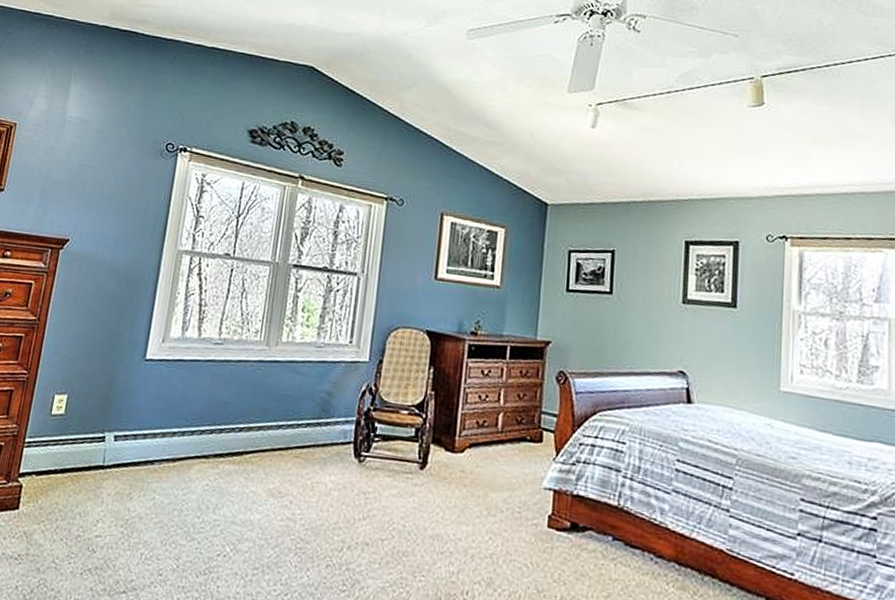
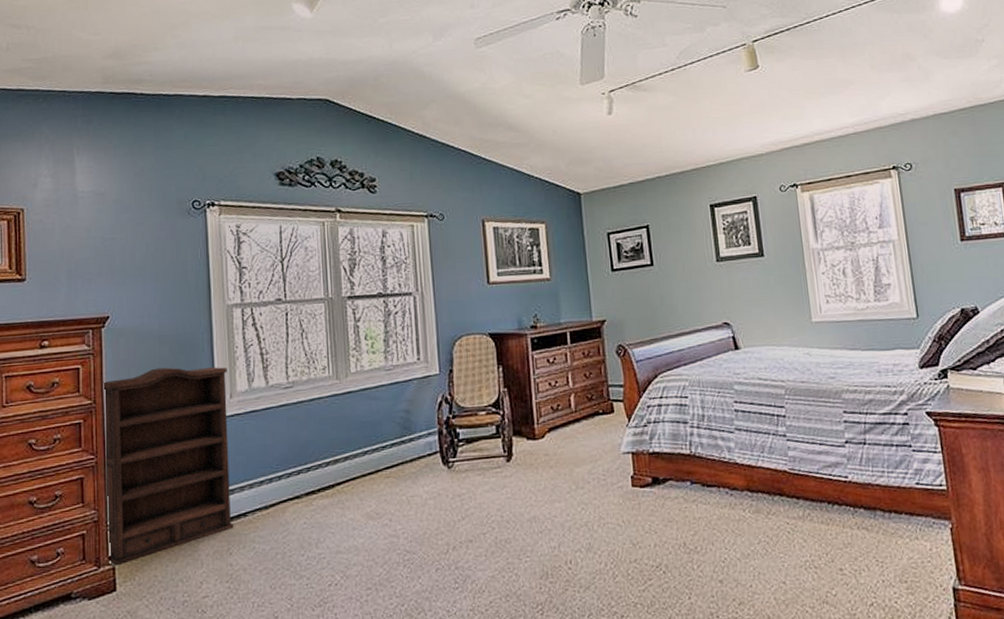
bookshelf: none [17,298,165,485] -> present [101,366,234,566]

